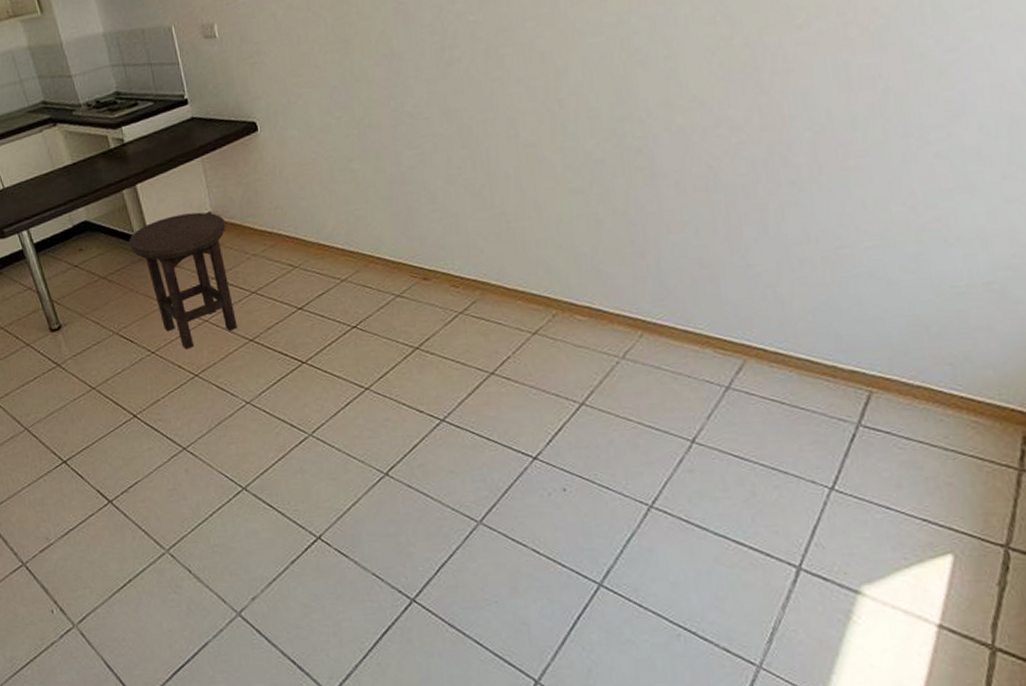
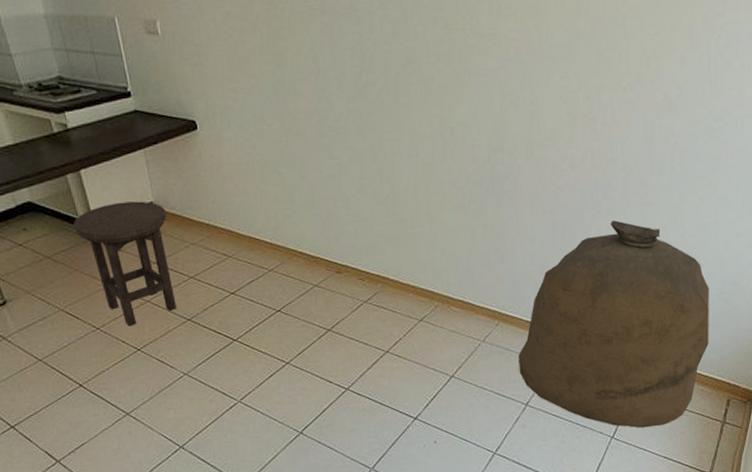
bag: none [675,193,979,476] -> present [519,220,709,428]

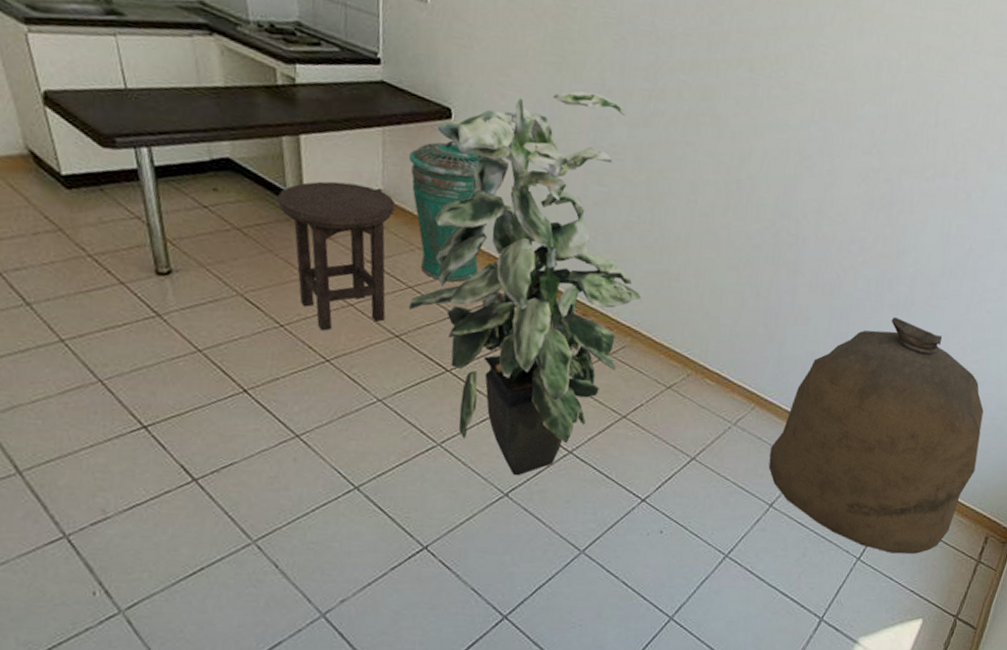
trash can: none [169,147,244,267] -> present [408,140,488,282]
indoor plant: none [182,79,384,416] -> present [408,91,642,476]

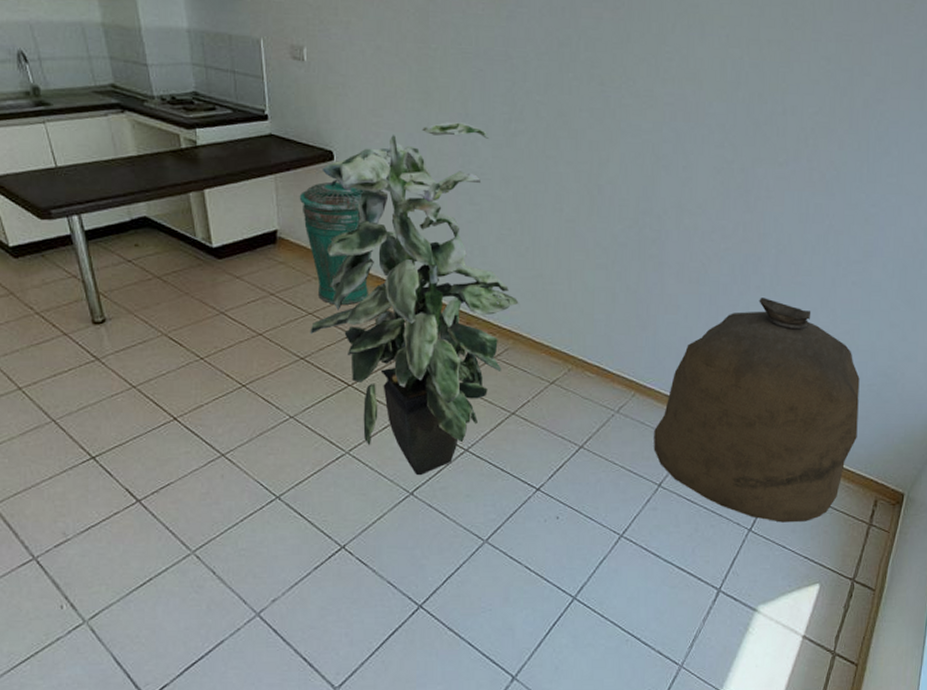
stool: present [277,181,396,331] -> none [189,227,291,360]

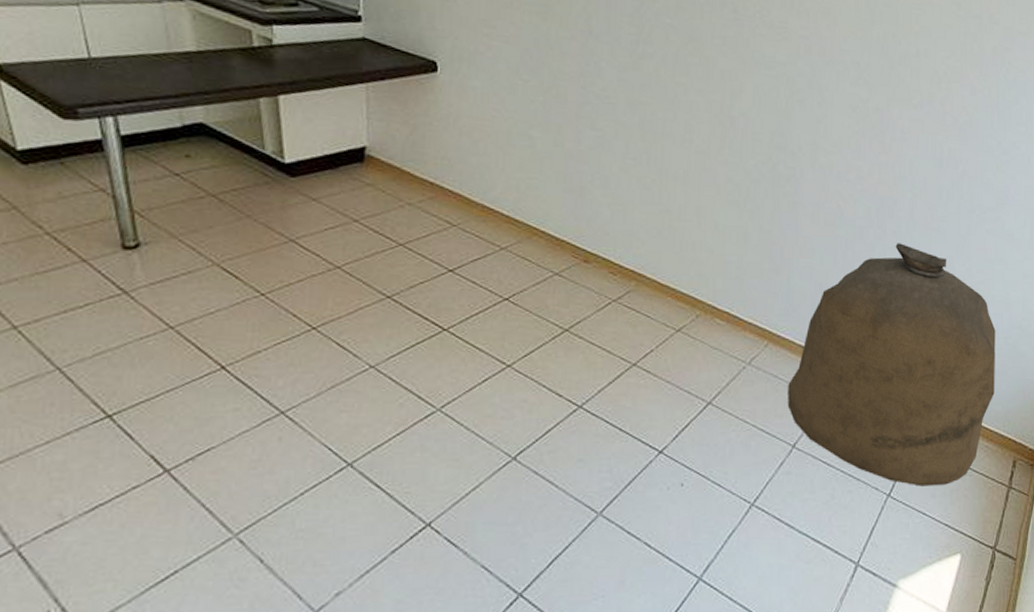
trash can: present [299,179,374,305] -> none [394,92,481,236]
indoor plant: present [310,122,519,476] -> none [399,38,643,437]

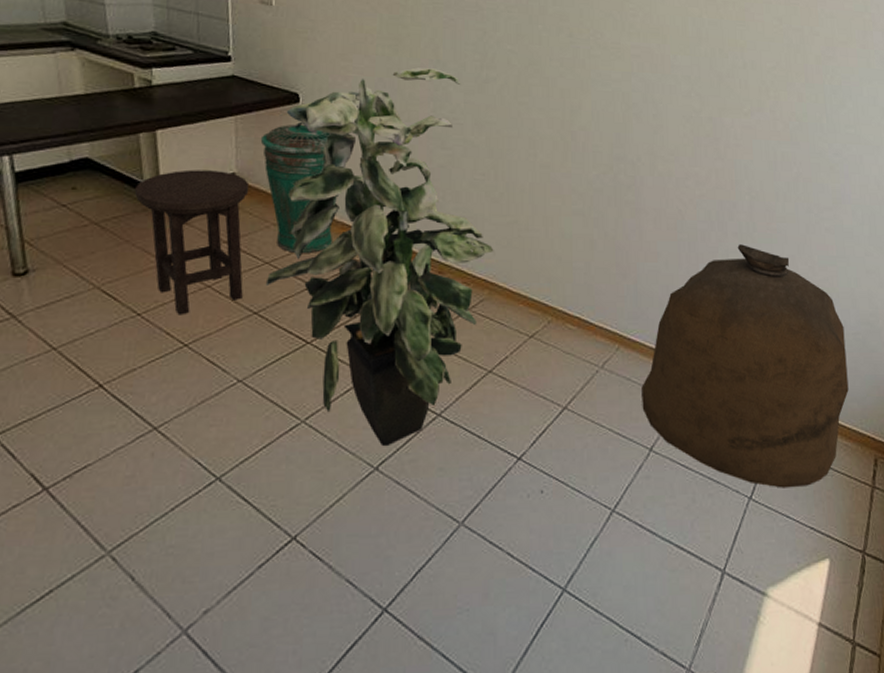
stool: none [255,141,382,297] -> present [134,169,250,315]
trash can: none [394,92,481,236] -> present [260,121,340,253]
indoor plant: none [399,38,643,437] -> present [265,67,494,447]

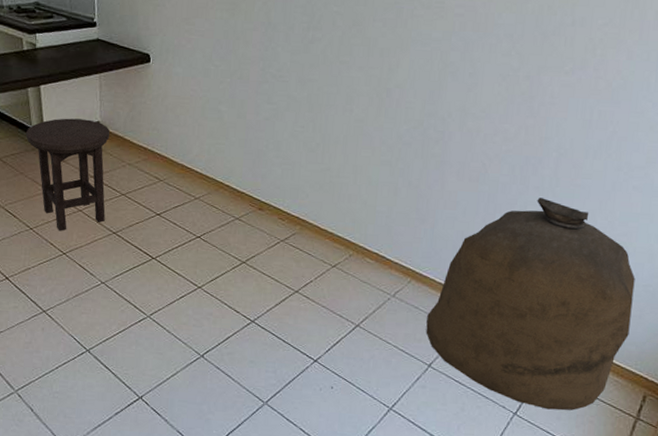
trash can: present [260,121,340,253] -> none [119,78,181,188]
indoor plant: present [265,67,494,447] -> none [122,30,308,341]

